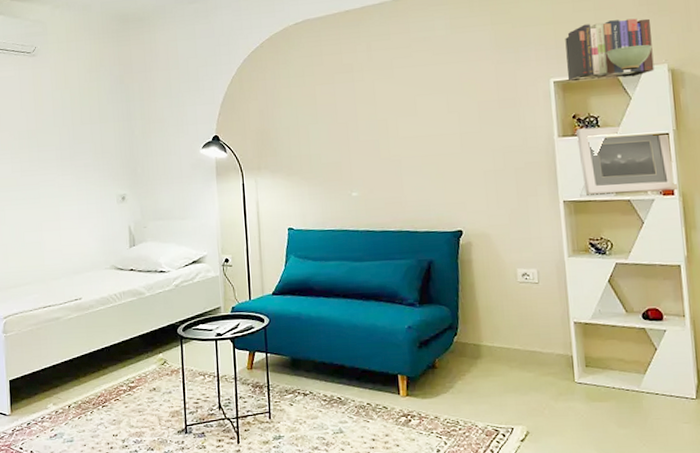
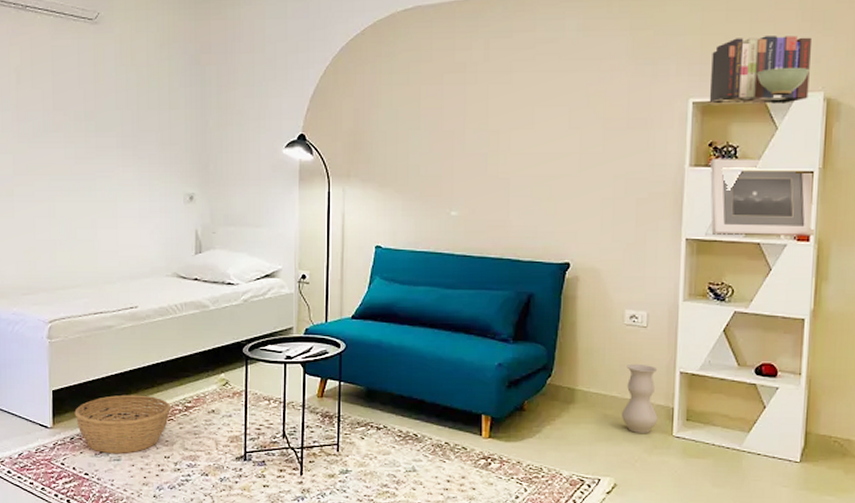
basket: none [30,379,117,435] -> present [74,394,172,453]
vase: none [524,317,559,383] -> present [621,363,658,434]

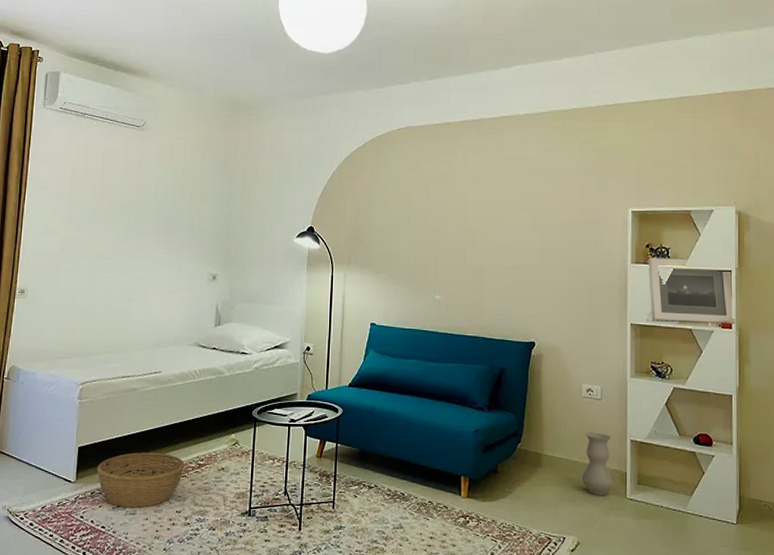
books: present [709,36,813,104] -> none [644,161,724,215]
bowl: present [756,67,810,96] -> none [681,185,723,209]

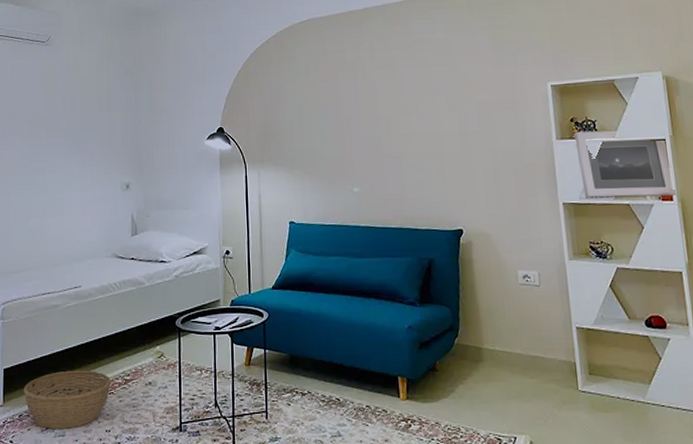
vase: present [581,431,613,496] -> none [526,321,562,390]

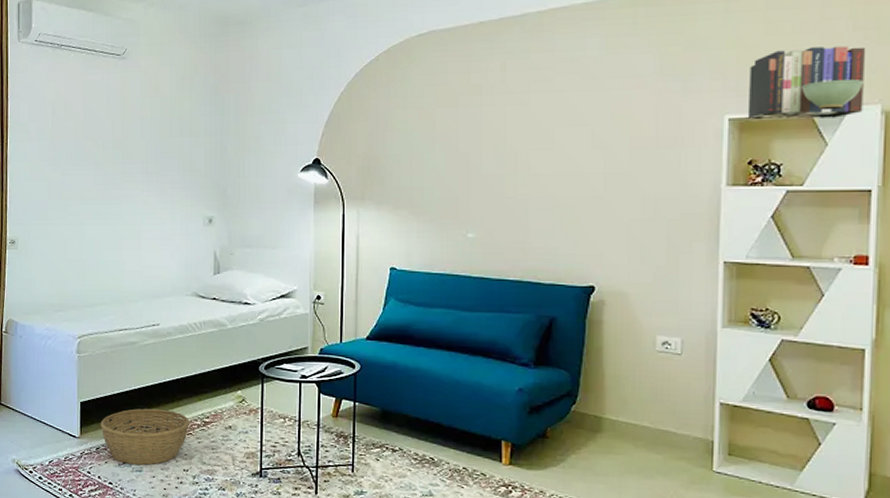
books: none [561,27,649,86] -> present [747,46,866,120]
picture frame: present [573,130,677,198] -> none [749,177,875,260]
bowl: none [601,52,646,77] -> present [801,79,864,111]

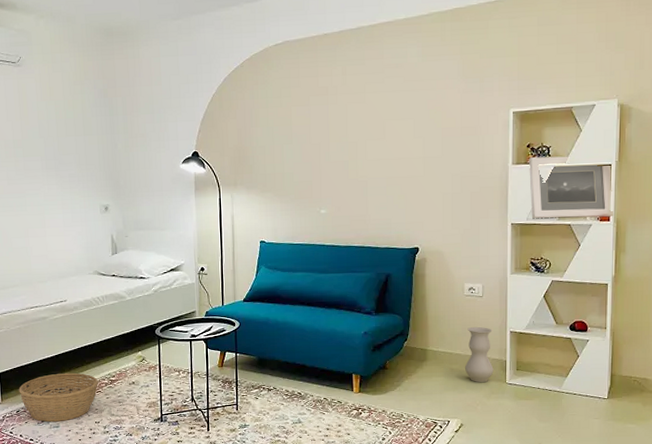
vase: none [653,392,695,468] -> present [464,326,494,383]
books: present [747,46,866,120] -> none [526,54,608,113]
picture frame: none [749,177,875,260] -> present [528,156,614,219]
bowl: present [801,79,864,111] -> none [563,79,606,104]

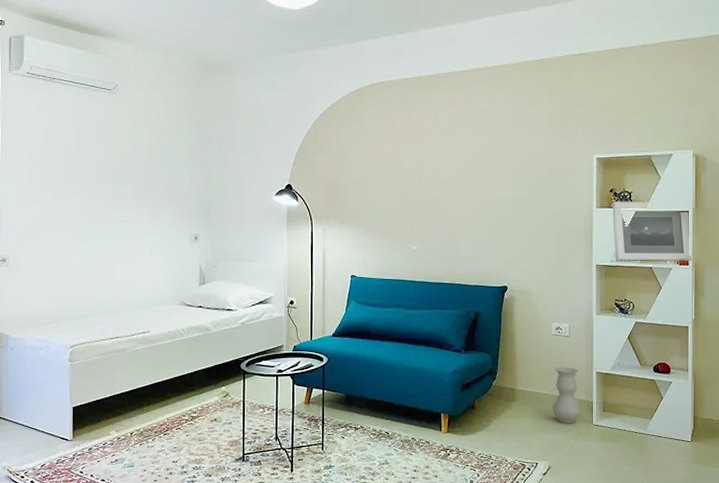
basket: present [19,373,99,422] -> none [92,408,179,460]

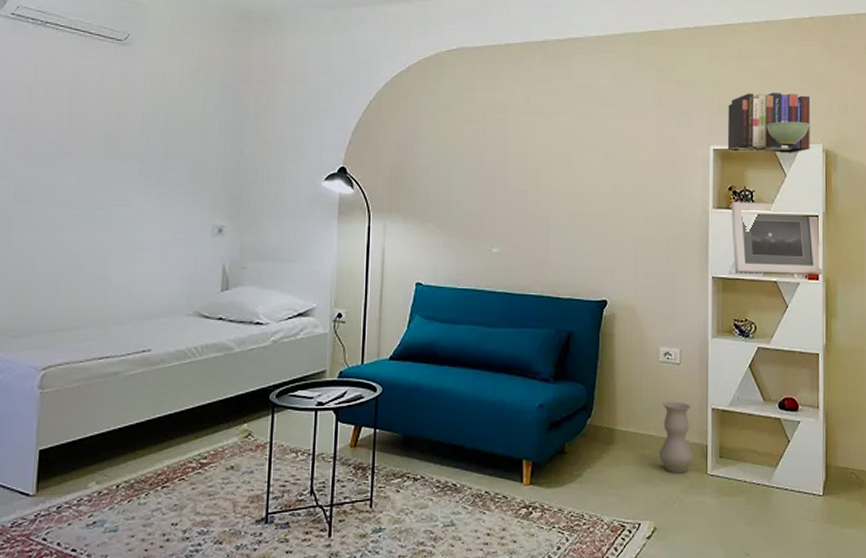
books: none [608,107,683,159] -> present [727,93,811,153]
bowl: none [643,131,682,153] -> present [766,121,810,147]

